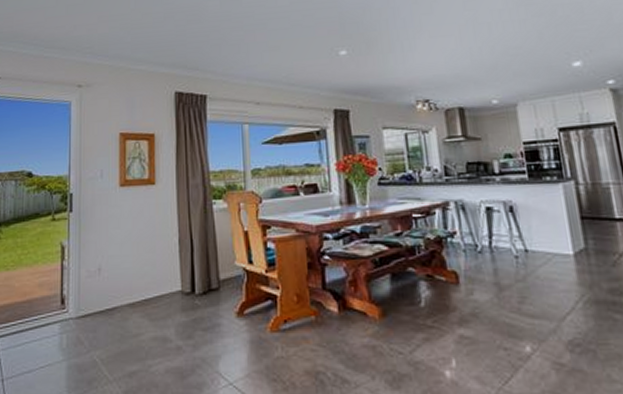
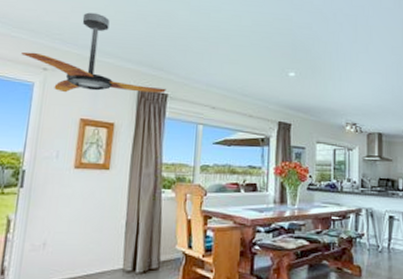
ceiling fan: none [55,19,204,108] -> present [21,12,166,93]

